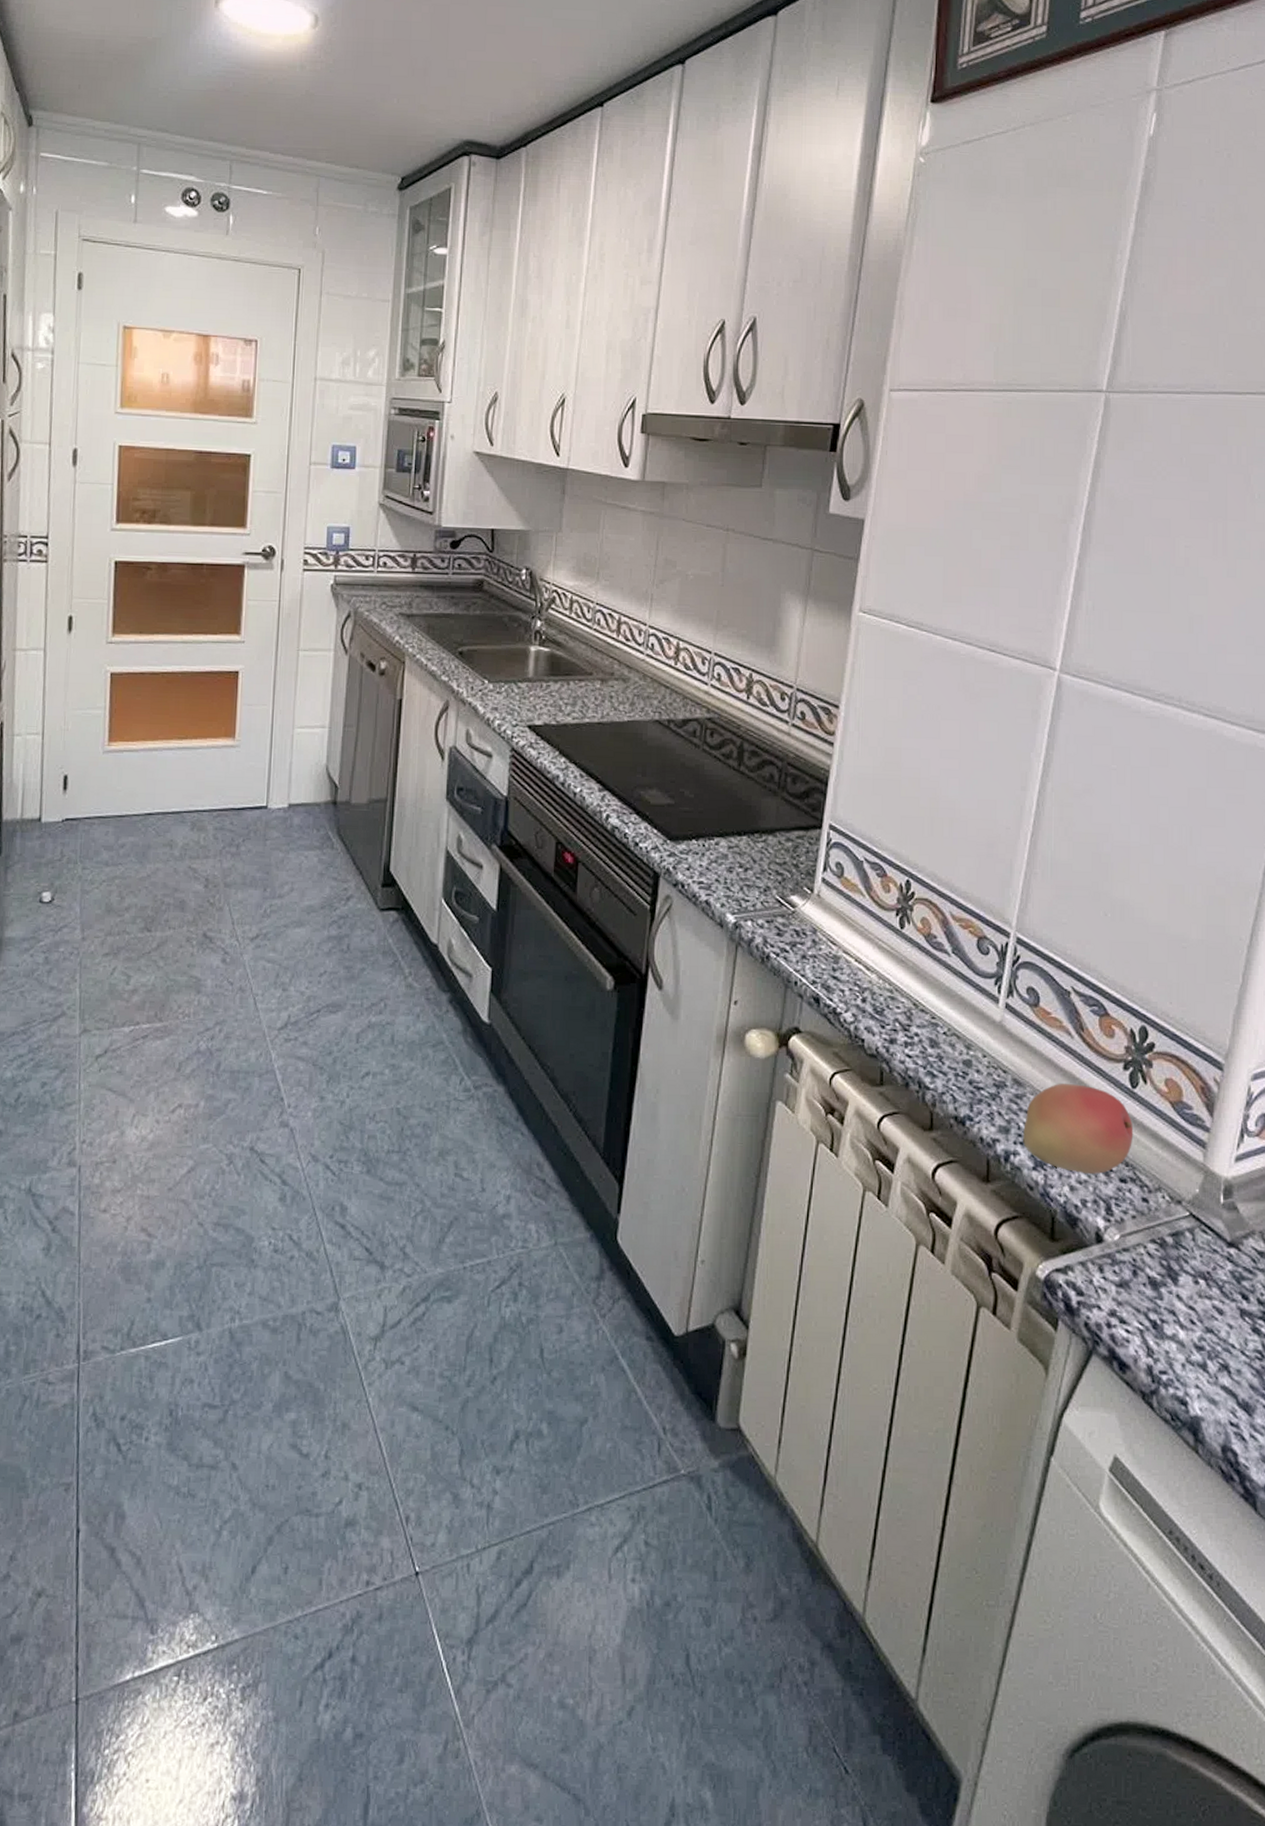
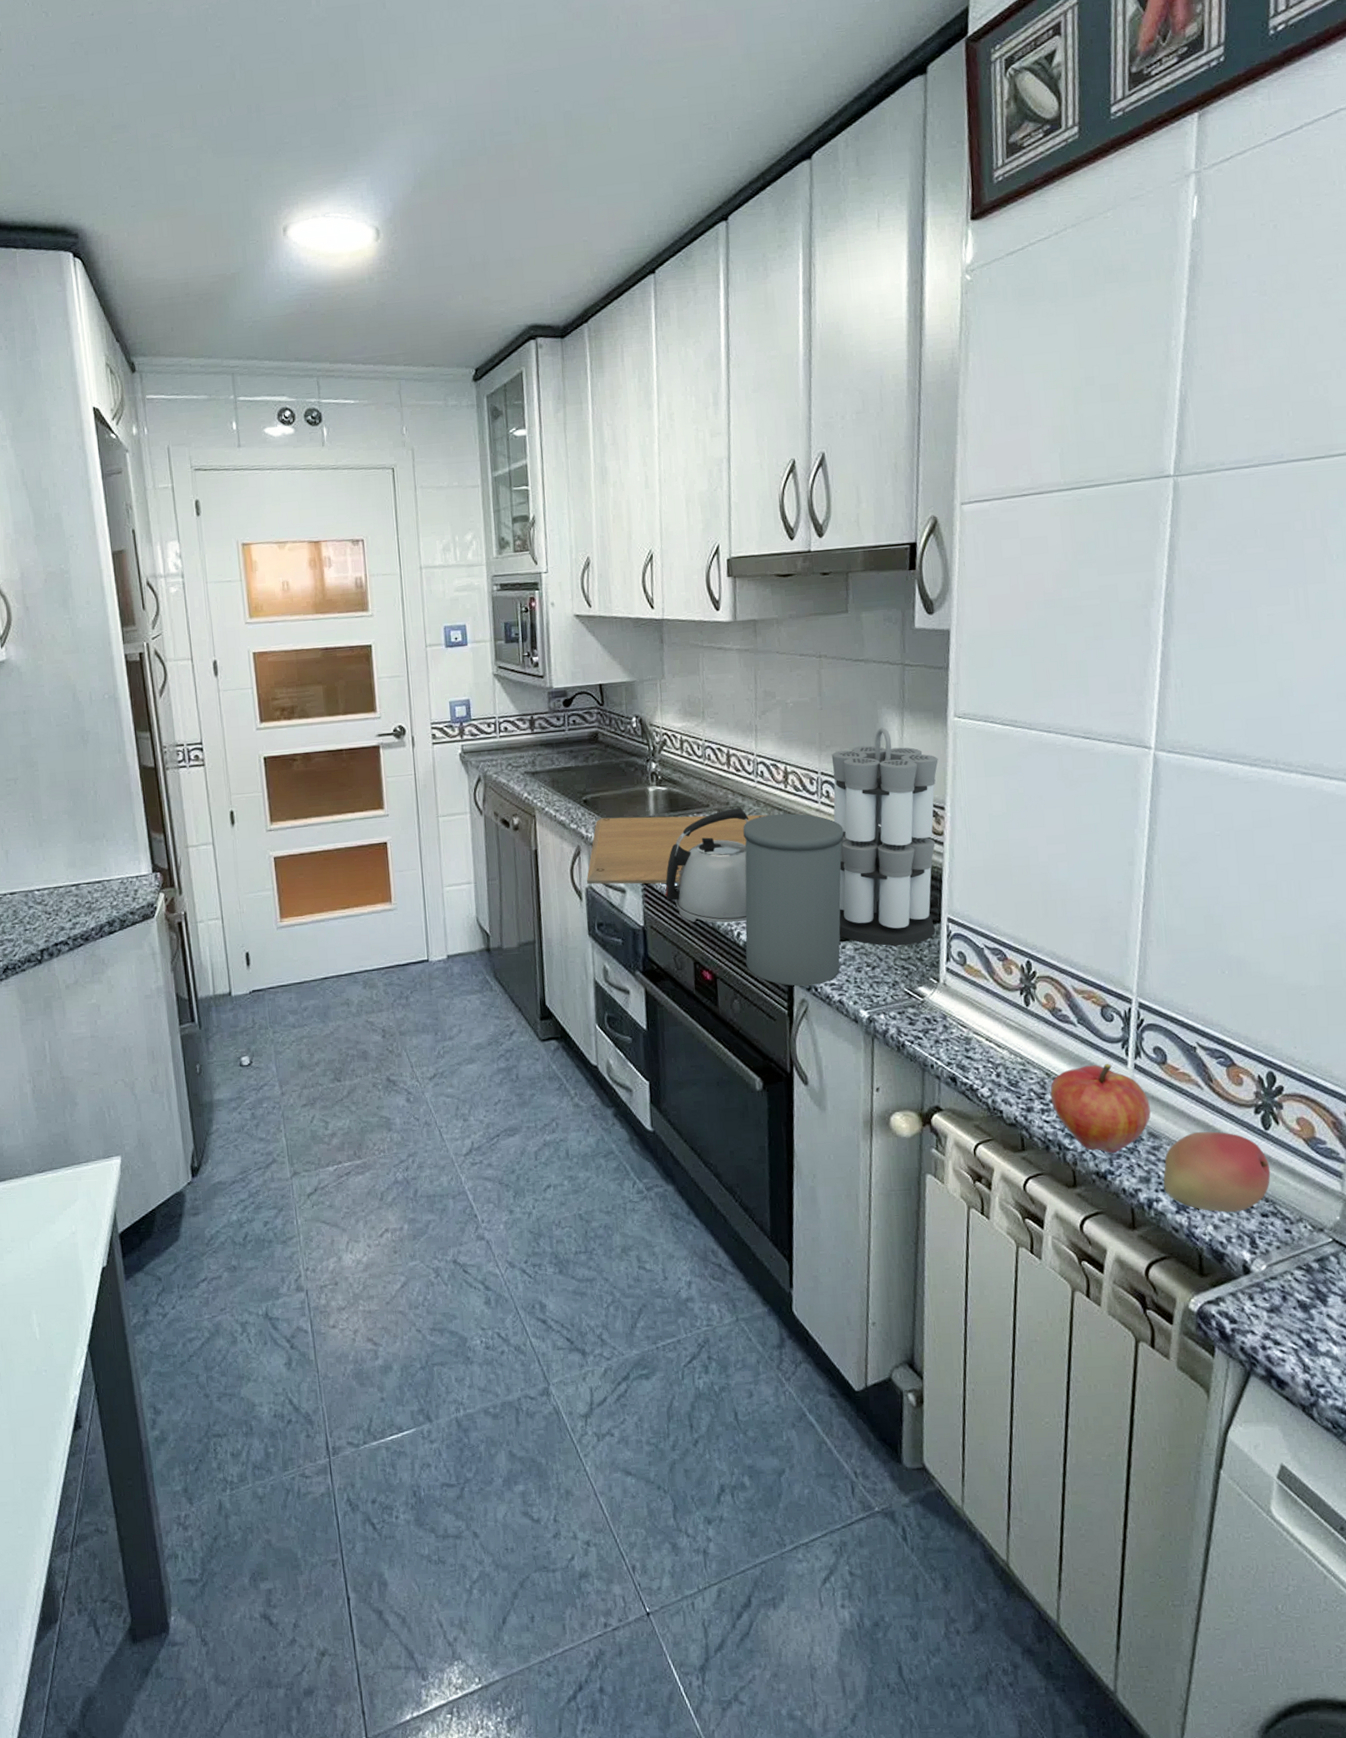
chopping board: none [451,673,654,753] -> present [586,814,768,885]
kettle: none [533,680,633,804] -> present [664,808,749,923]
canister: none [611,691,731,881] -> present [743,813,844,986]
spice rack: none [714,613,838,849] -> present [831,727,938,946]
fruit: none [916,999,1017,1098] -> present [1050,1063,1151,1154]

